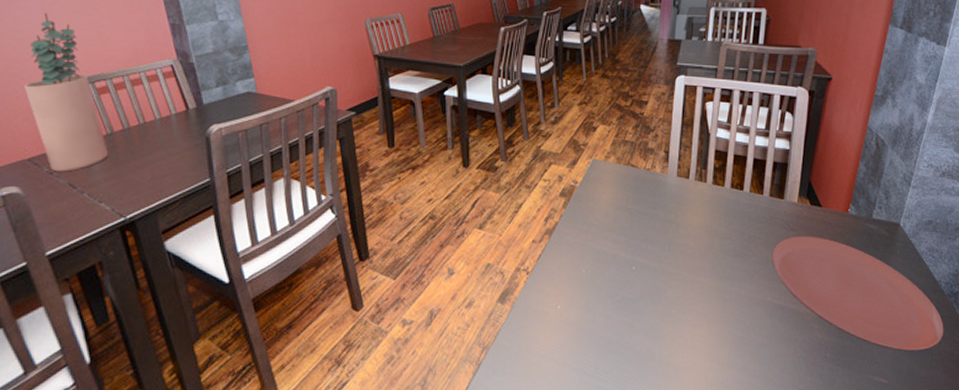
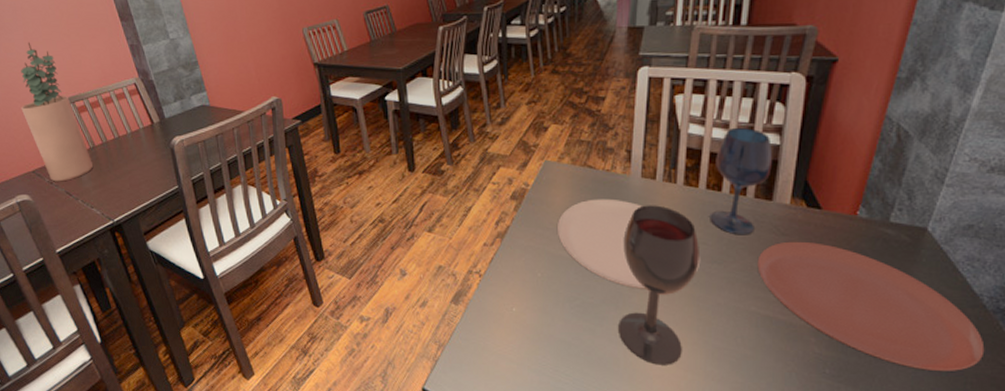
plate: none [602,196,726,283] -> present [558,198,701,289]
wine glass: none [654,202,725,357] -> present [619,205,699,365]
wineglass: none [734,132,783,231] -> present [710,127,772,235]

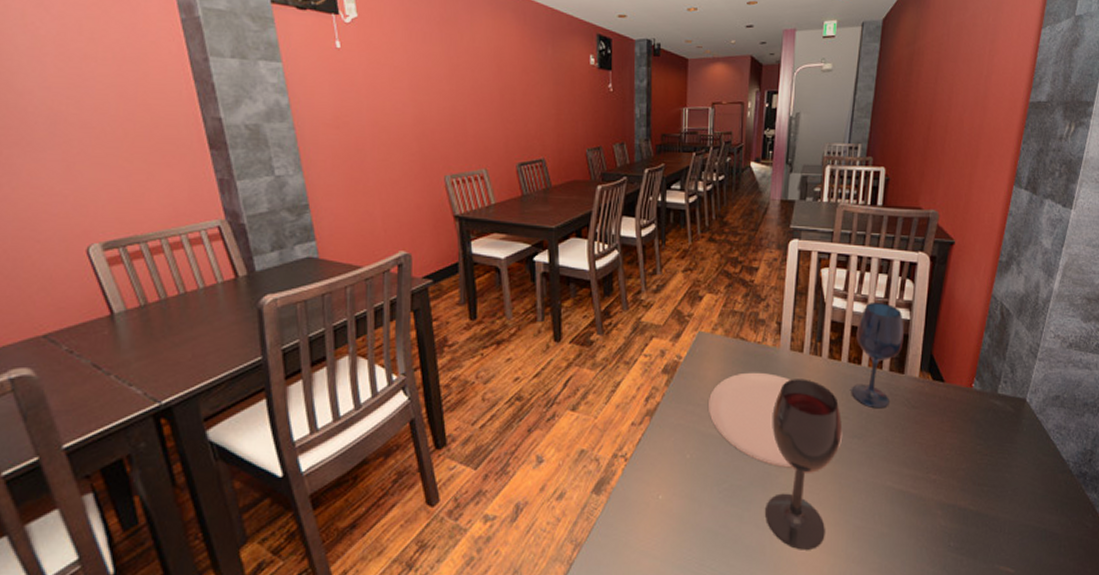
vase: present [21,42,94,183] -> none [40,165,142,352]
plate: present [757,241,985,372] -> none [892,413,1073,538]

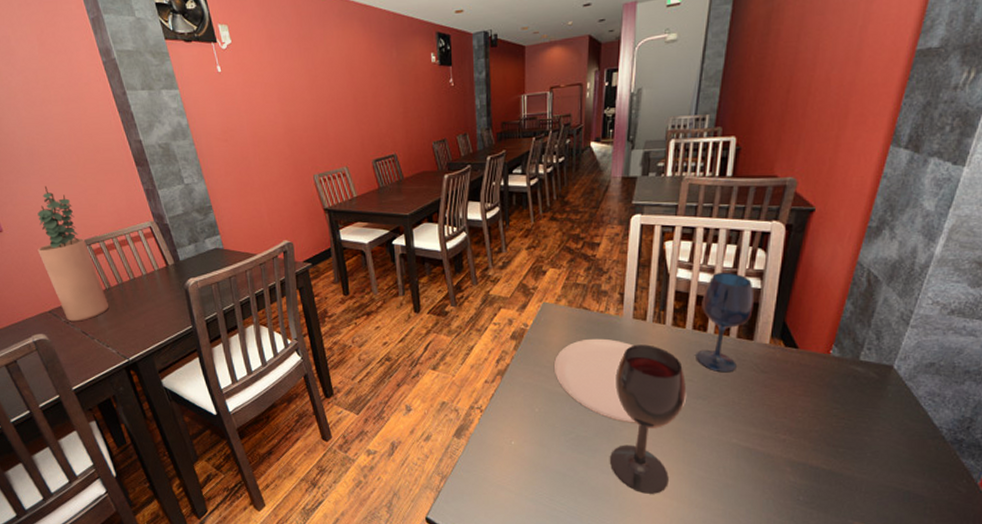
vase: none [40,165,142,352] -> present [37,185,109,323]

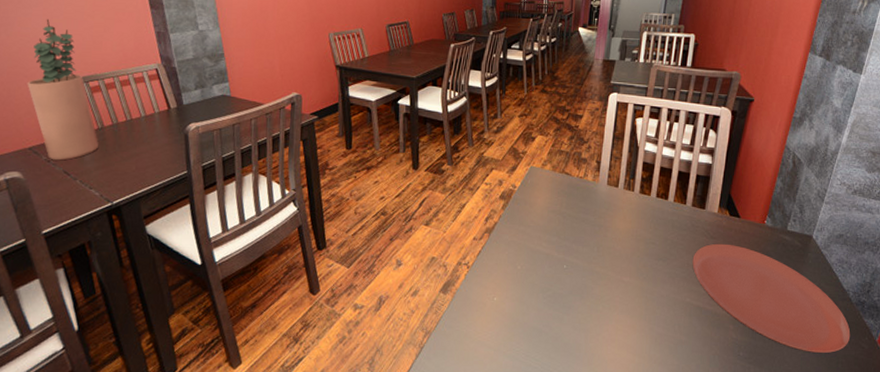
plate: present [554,338,687,423] -> none [537,201,650,282]
wine glass: present [610,344,686,494] -> none [582,209,649,350]
wineglass: present [696,271,753,373] -> none [658,147,706,237]
plate: none [739,378,943,498] -> present [692,243,851,354]

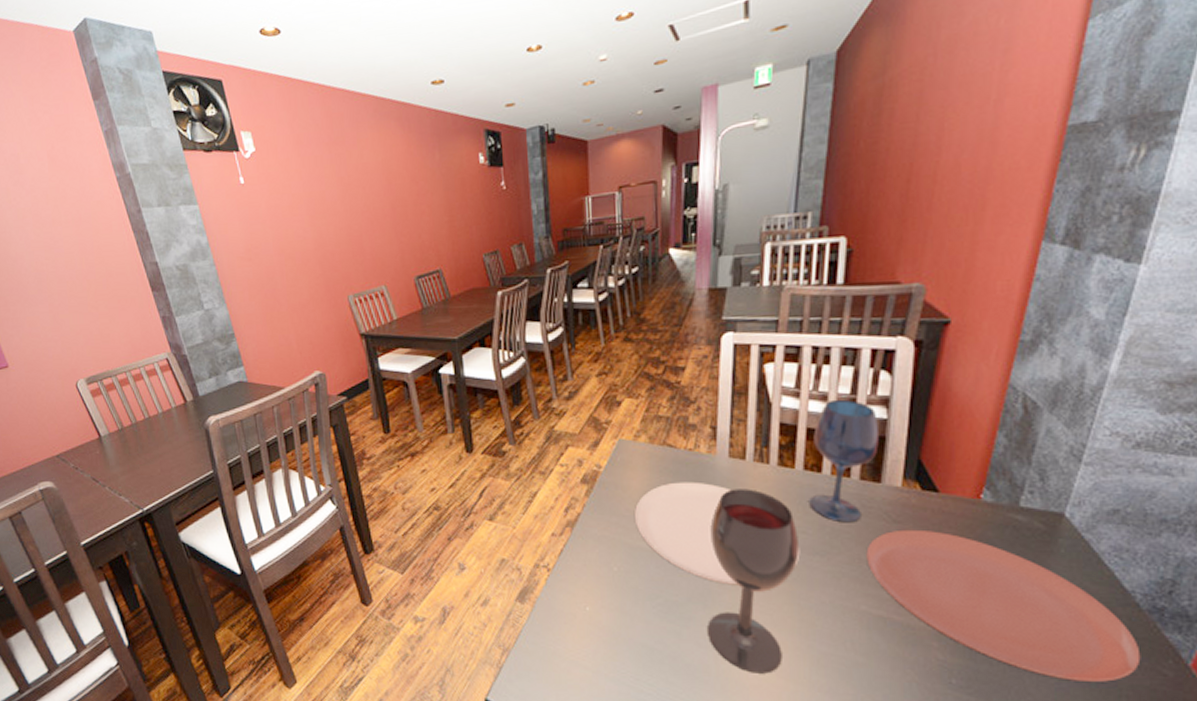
vase: present [27,18,99,162] -> none [45,315,122,469]
plate: none [537,201,650,282] -> present [635,481,800,585]
wine glass: none [582,209,649,350] -> present [708,489,799,674]
wineglass: none [658,147,706,237] -> present [809,399,879,523]

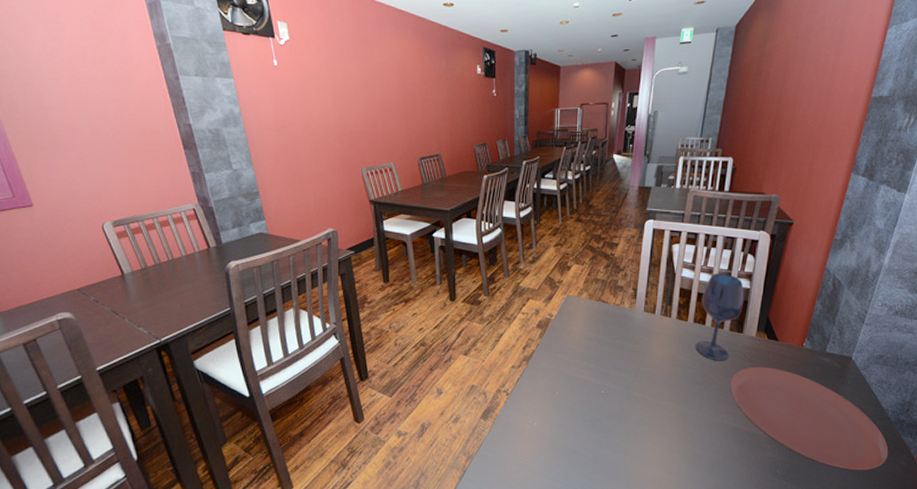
plate: present [635,481,800,585] -> none [575,329,687,406]
wine glass: present [708,489,799,674] -> none [620,335,687,470]

